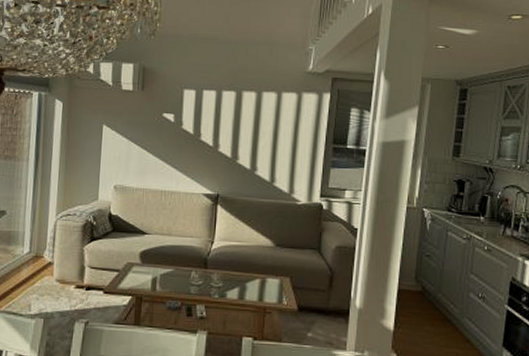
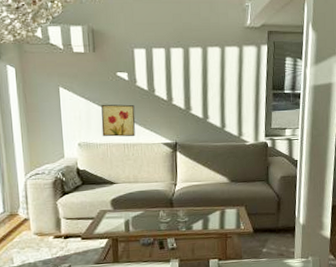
wall art: none [140,146,178,184] -> present [101,104,136,137]

